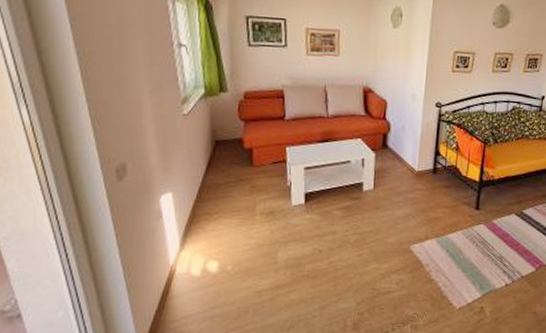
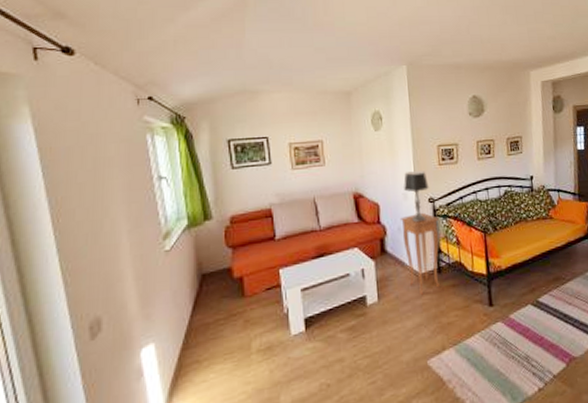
side table: none [404,115,443,190] -> present [399,212,440,295]
table lamp: none [414,74,439,125] -> present [404,171,429,223]

